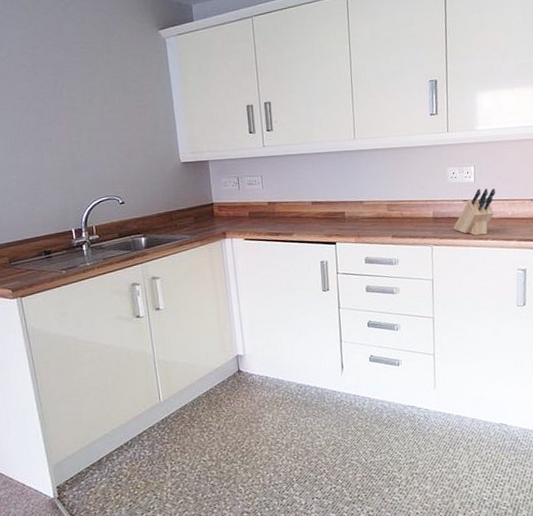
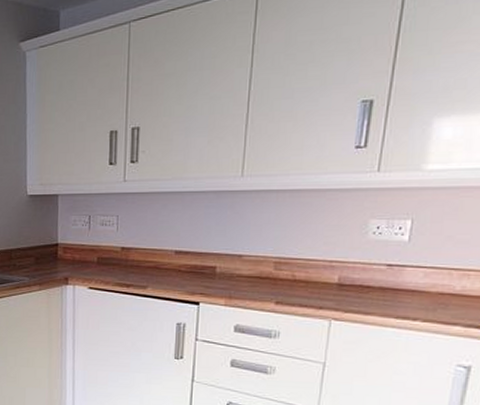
knife block: present [454,188,495,236] -> none [366,250,440,313]

